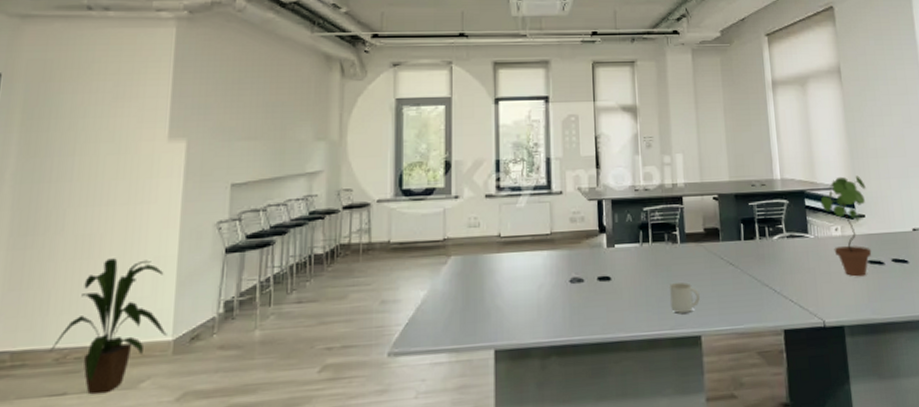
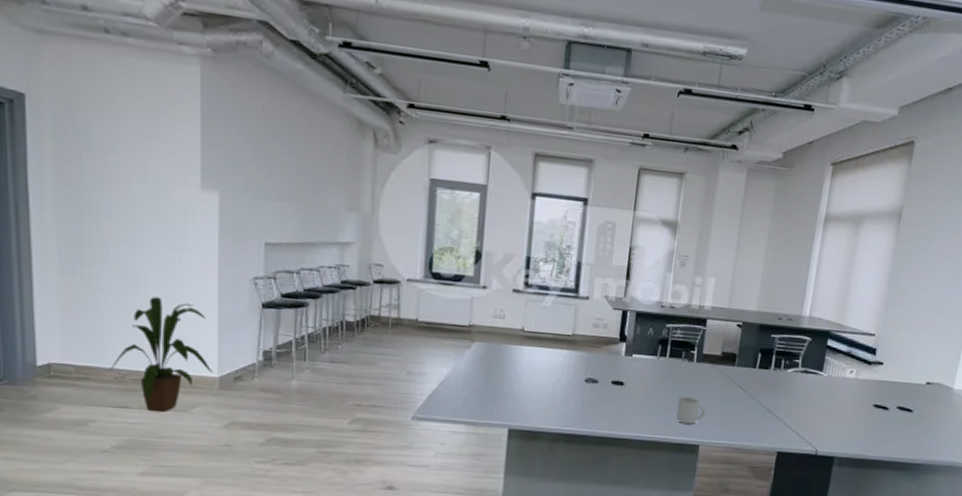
potted plant: present [820,176,872,277] -> none [843,323,893,418]

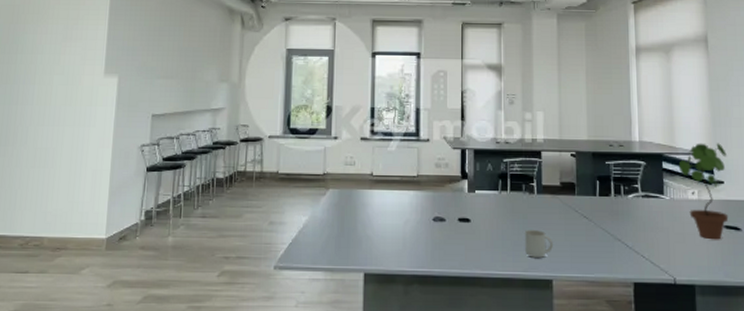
house plant: present [109,296,213,413] -> none [16,169,102,275]
potted plant: none [843,323,893,418] -> present [678,143,729,240]

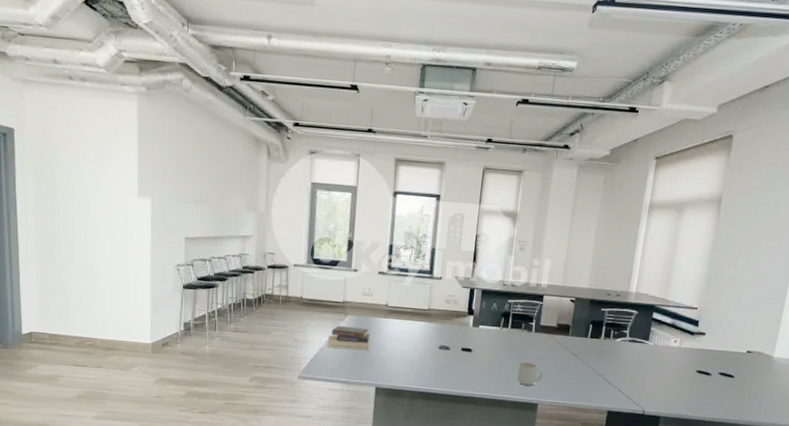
books: none [306,202,355,231] -> present [327,326,370,351]
potted plant: present [678,143,729,240] -> none [667,298,714,382]

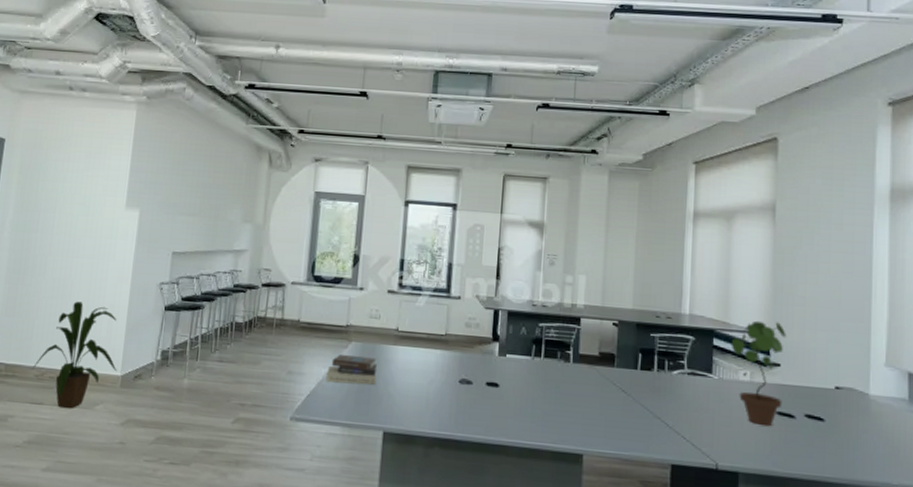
house plant: none [72,281,147,370] -> present [32,301,117,409]
mug: present [517,361,544,386] -> none [555,399,588,431]
potted plant: none [667,298,714,382] -> present [731,320,786,427]

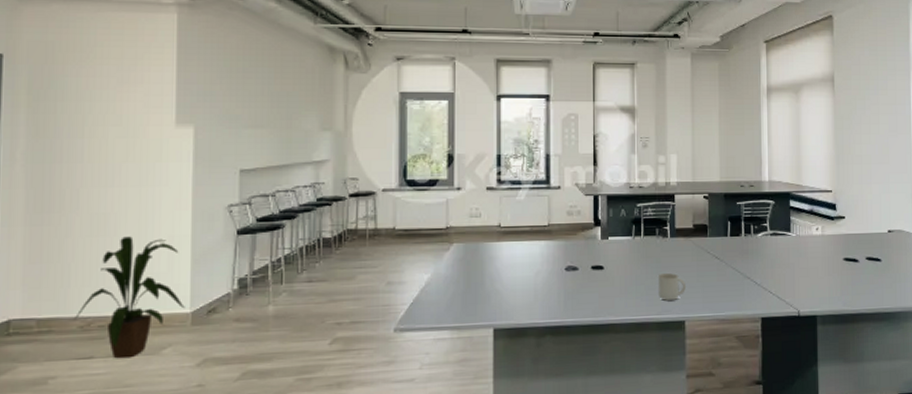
books: present [326,355,378,386] -> none [429,257,482,289]
mug: none [555,399,588,431] -> present [657,272,687,301]
potted plant: present [731,320,786,427] -> none [804,180,848,272]

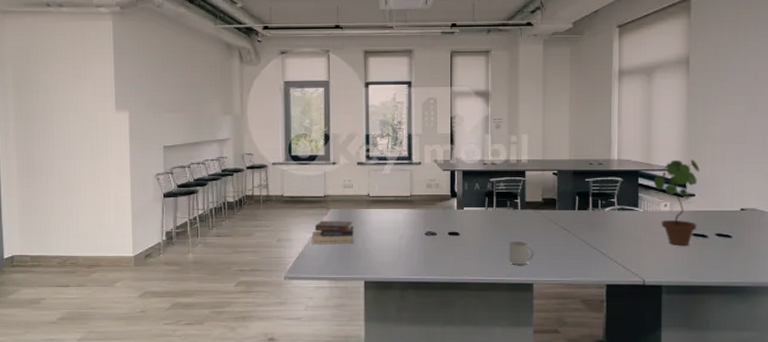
house plant: present [73,236,185,359] -> none [54,197,129,288]
books: none [429,257,482,289] -> present [311,221,355,246]
potted plant: none [804,180,848,272] -> present [653,159,700,246]

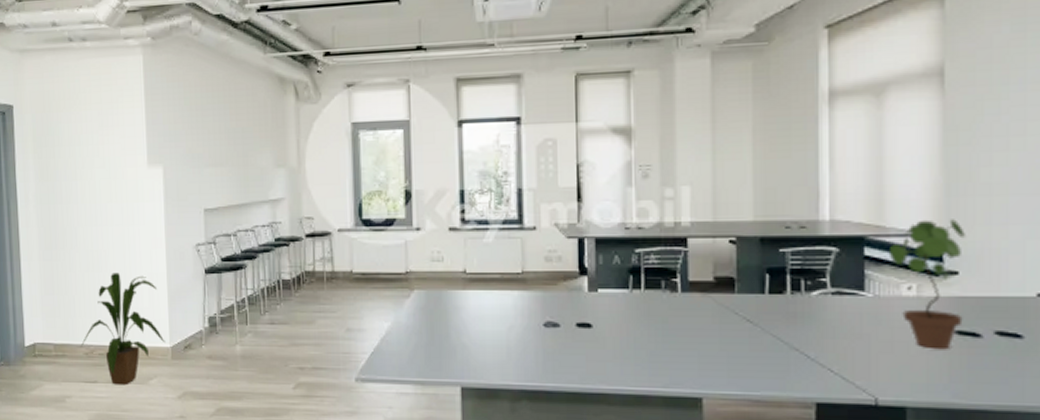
house plant: none [54,197,129,288] -> present [80,272,165,386]
books: present [311,221,355,246] -> none [389,306,447,338]
mug: present [508,240,535,266] -> none [663,336,705,372]

